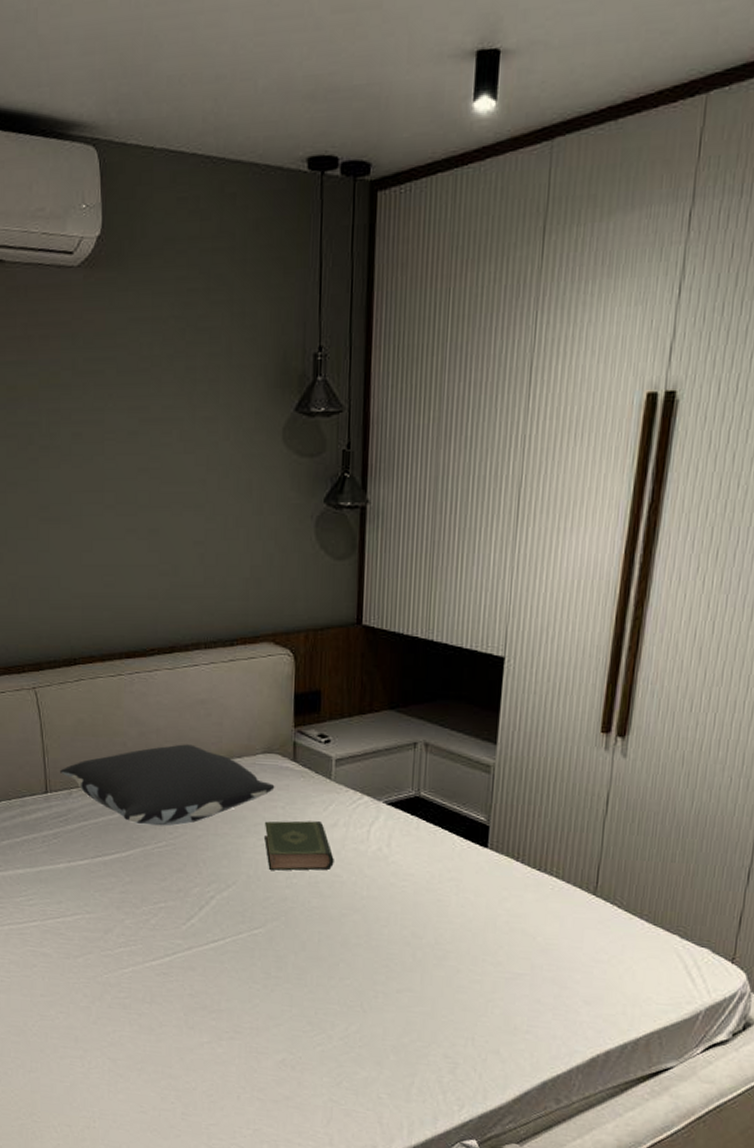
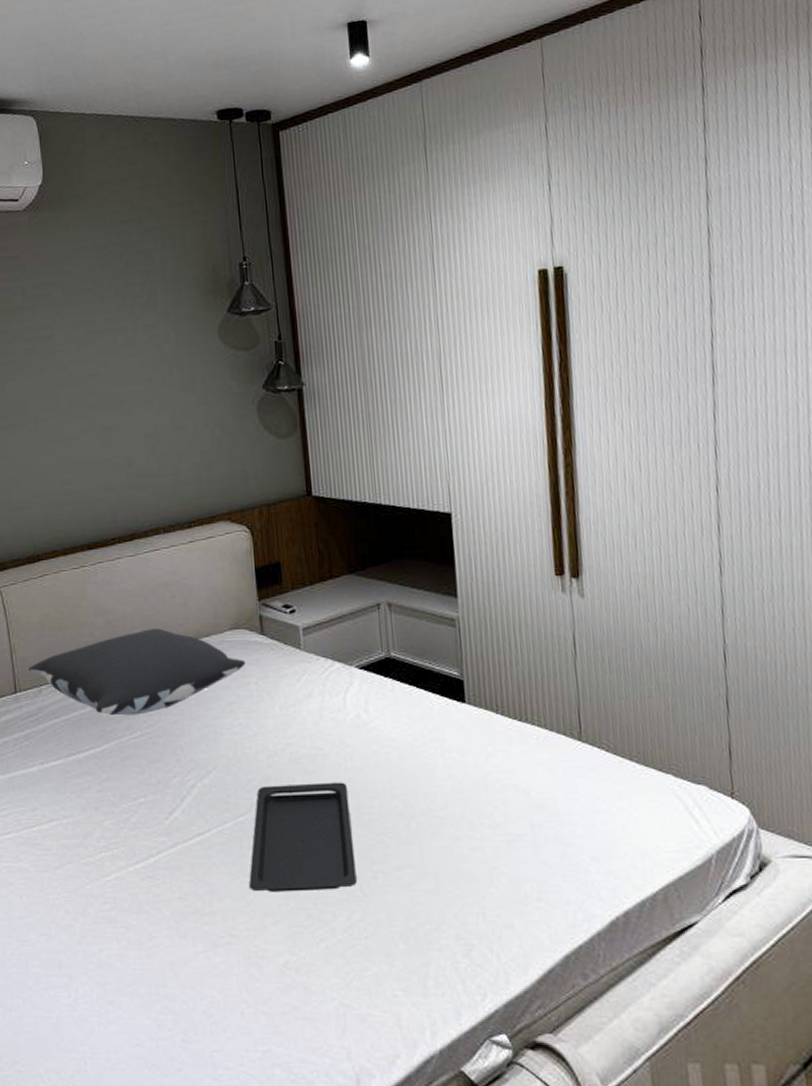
serving tray: none [257,904,361,1003] -> present [249,782,357,892]
book: present [264,820,334,871] -> none [238,693,314,750]

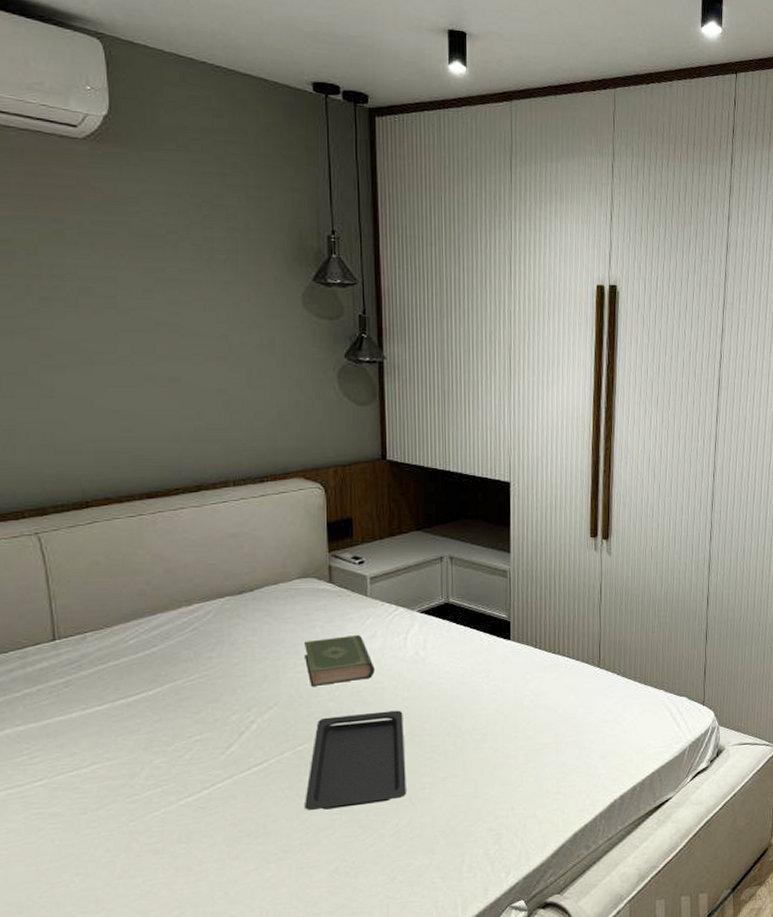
pillow: present [29,628,246,716] -> none [71,576,313,661]
book: none [238,693,314,750] -> present [303,635,375,686]

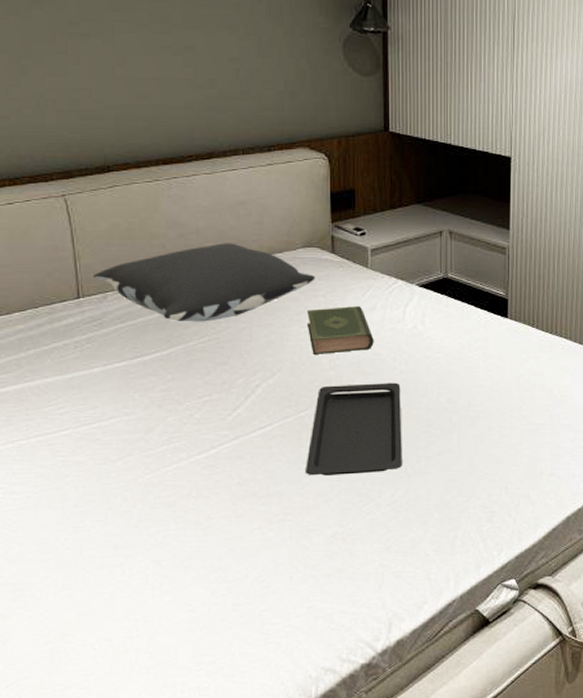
pillow: none [71,576,313,661] -> present [94,243,316,322]

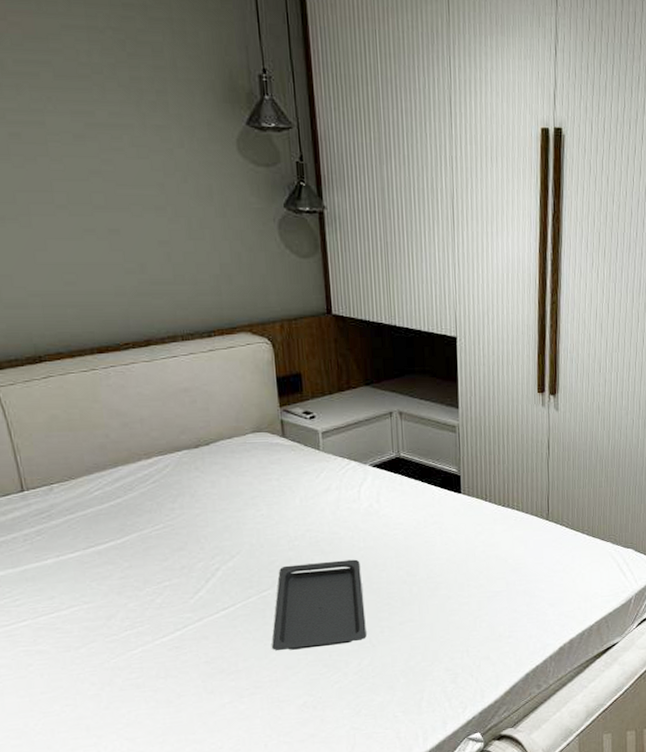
pillow: present [94,243,316,322] -> none [36,430,268,511]
book: present [306,306,374,354] -> none [261,488,331,536]

